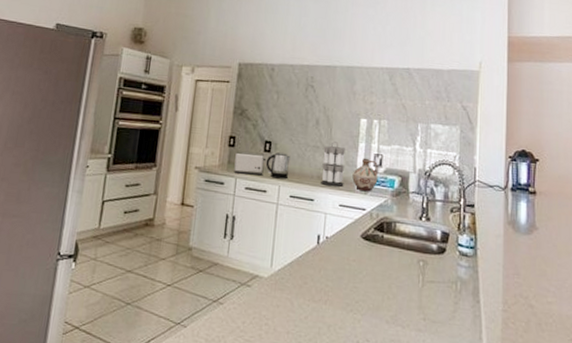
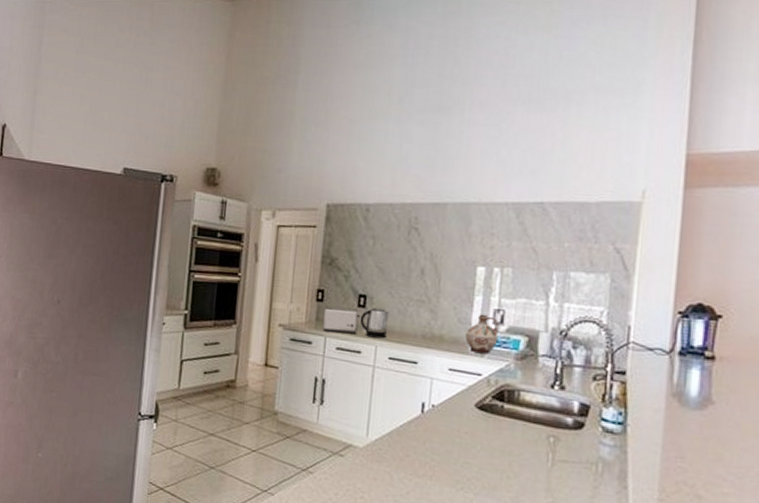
spice rack: present [321,141,345,187] -> none [426,295,457,349]

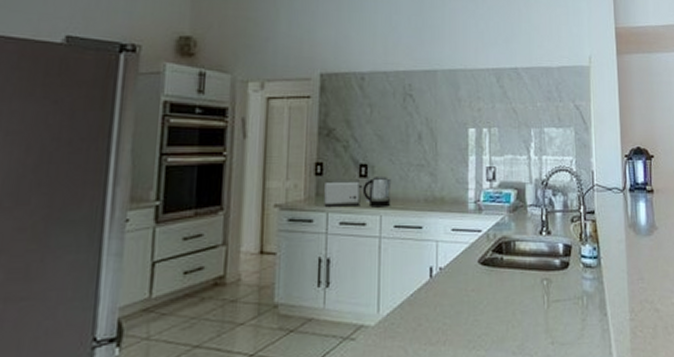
ceramic jug: present [465,314,499,354] -> none [464,172,493,211]

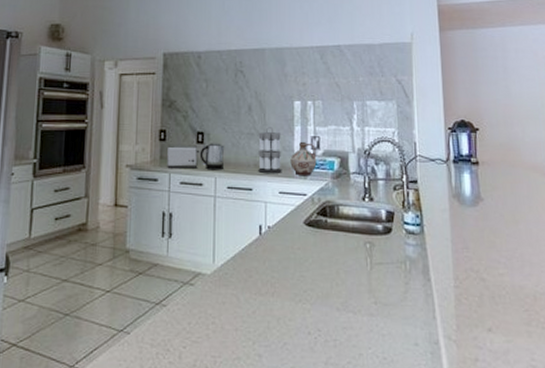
spice rack: none [429,157,455,210] -> present [258,127,282,174]
ceramic jug: none [464,172,493,211] -> present [290,141,317,176]

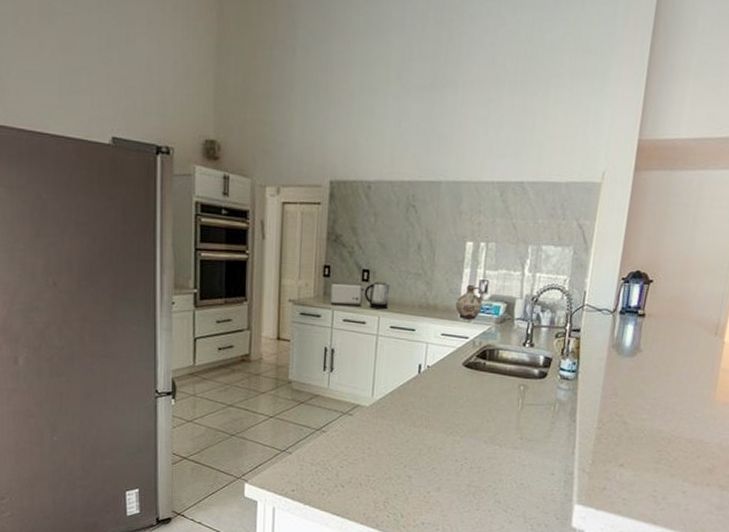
spice rack: present [258,127,282,174] -> none [422,268,449,316]

